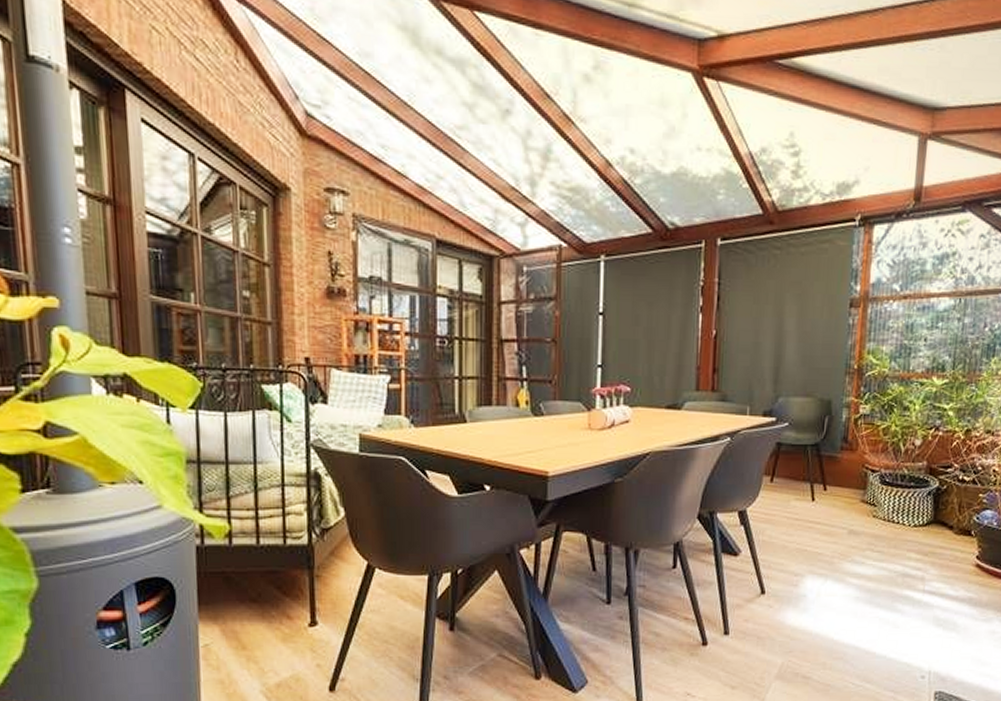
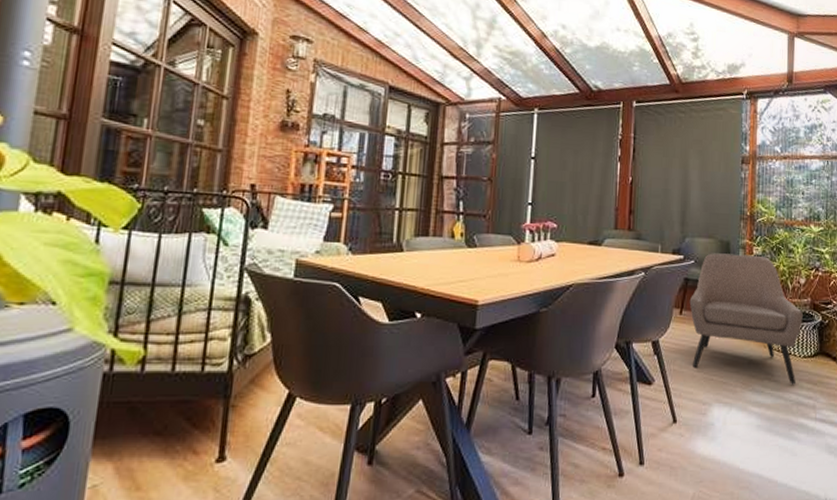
armchair: none [781,414,916,555] -> present [689,253,803,385]

